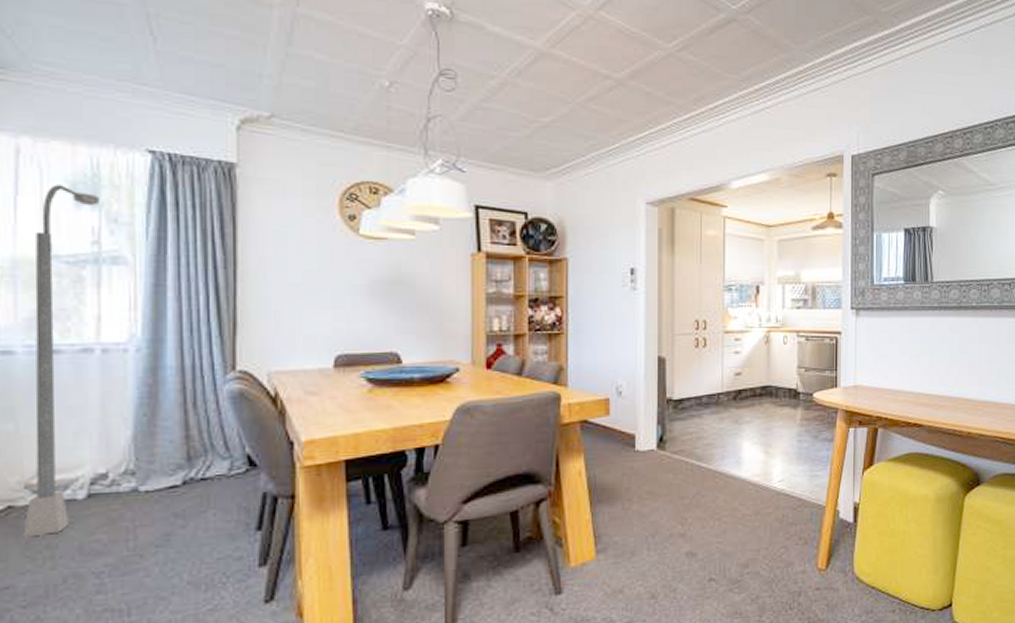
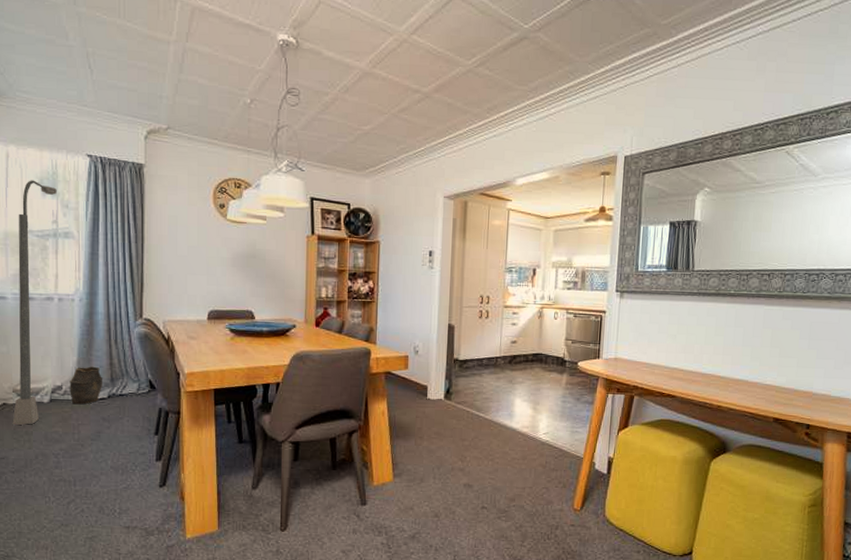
vase: none [120,442,175,498] -> present [69,366,103,405]

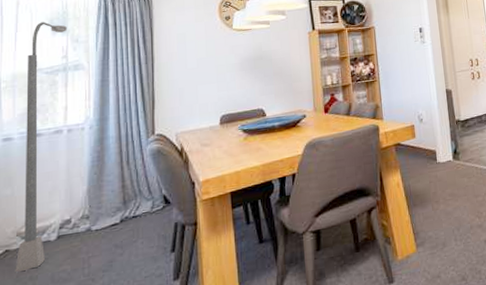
vase: present [69,366,103,405] -> none [79,192,115,237]

